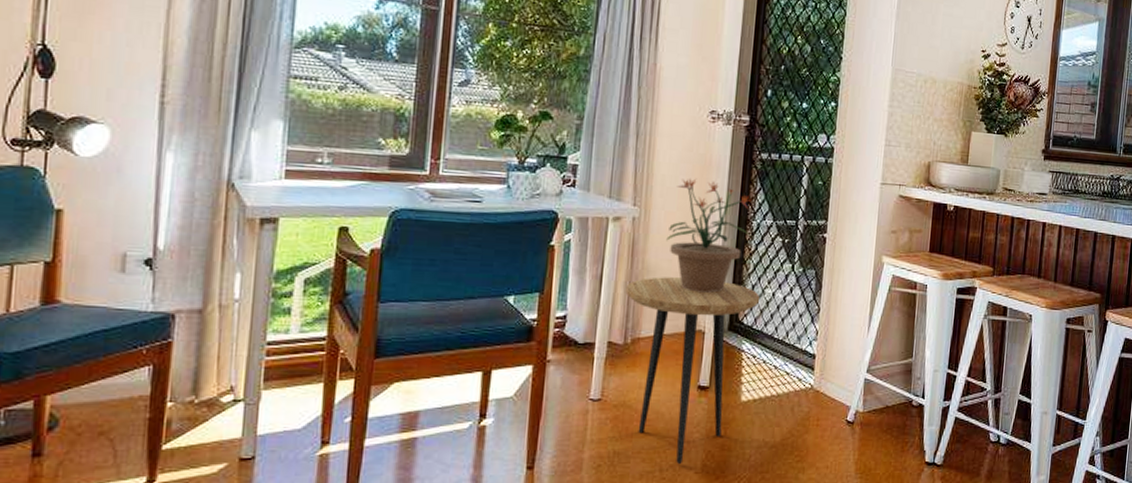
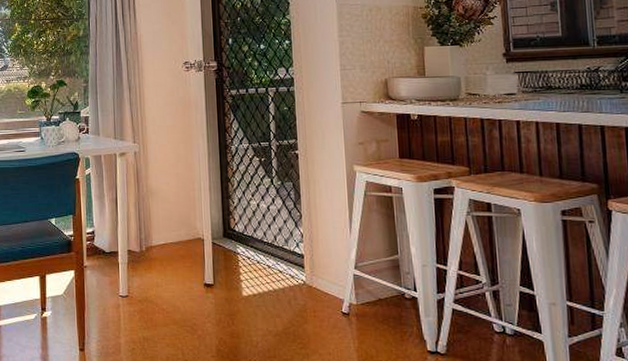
side table: present [625,277,759,465] -> none [136,196,246,350]
potted plant: present [666,178,753,293] -> none [163,117,233,207]

